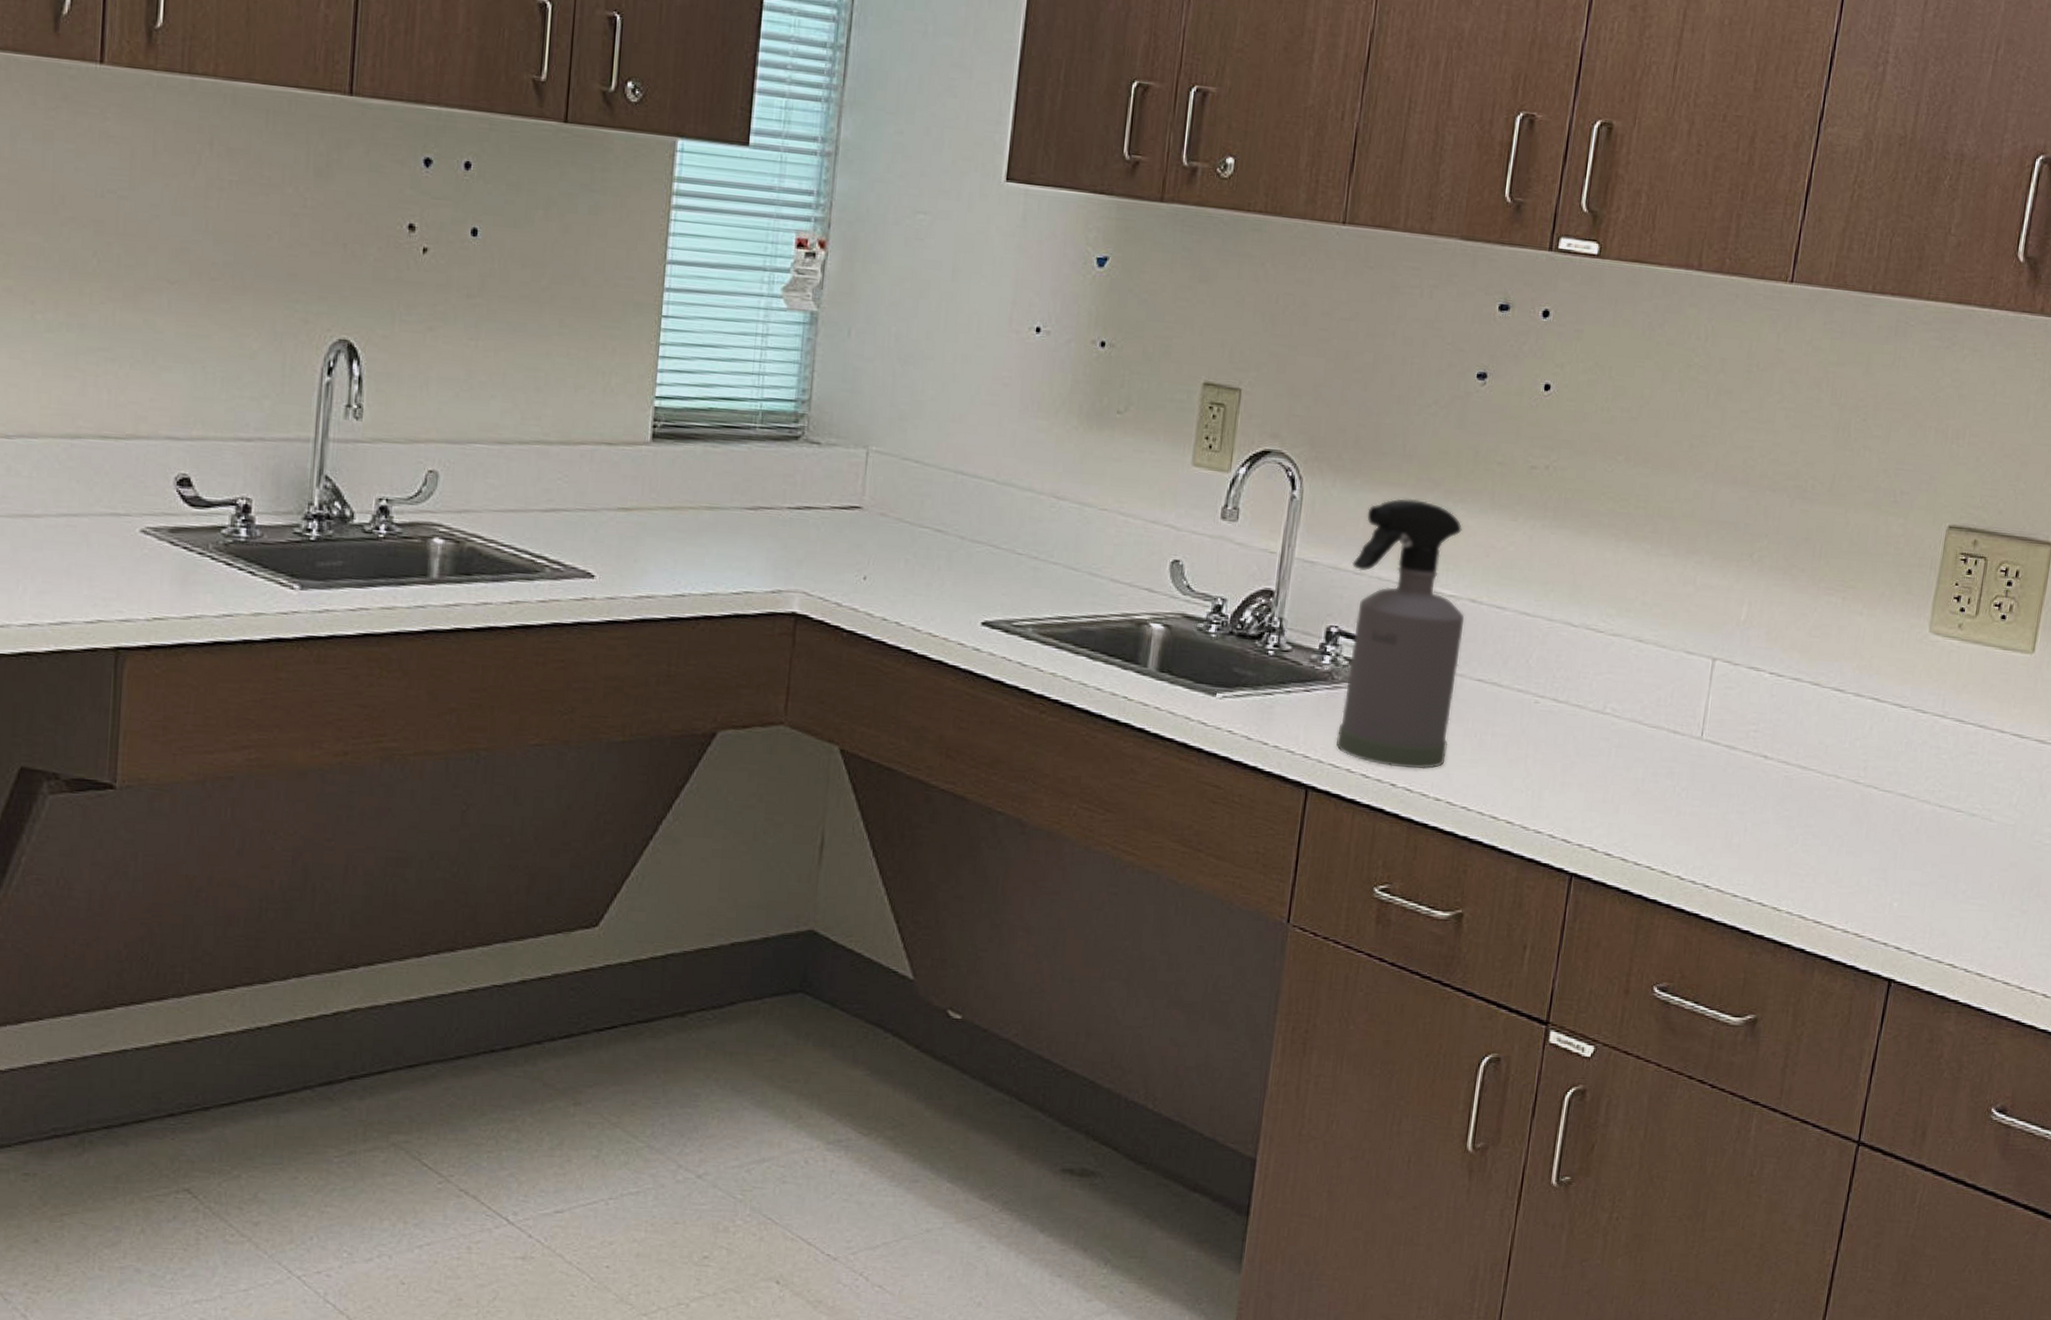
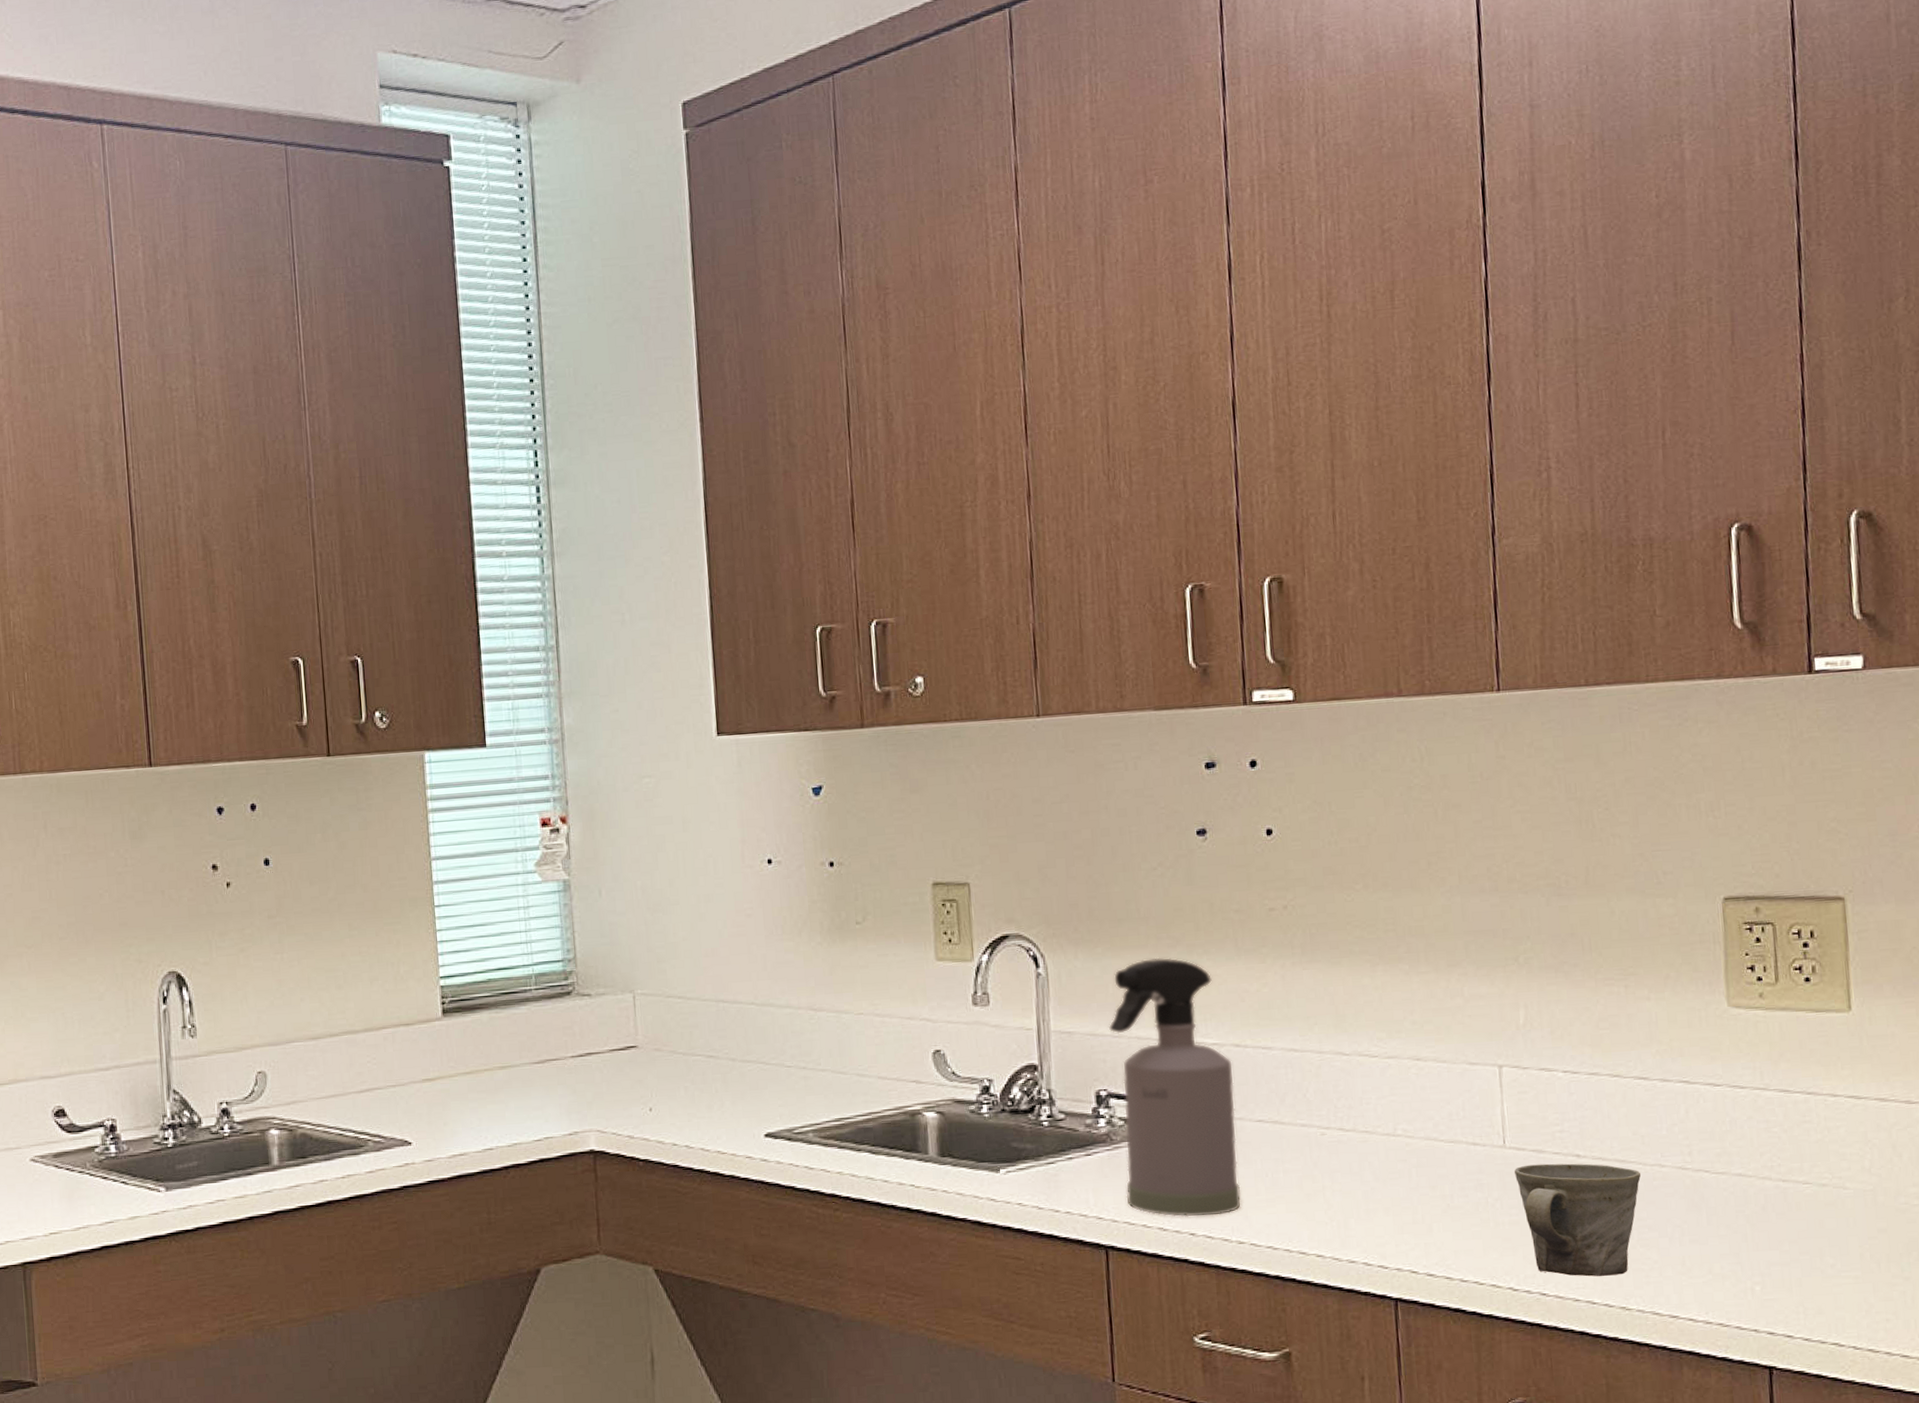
mug: none [1705,759,1817,877] -> present [1515,1163,1641,1277]

